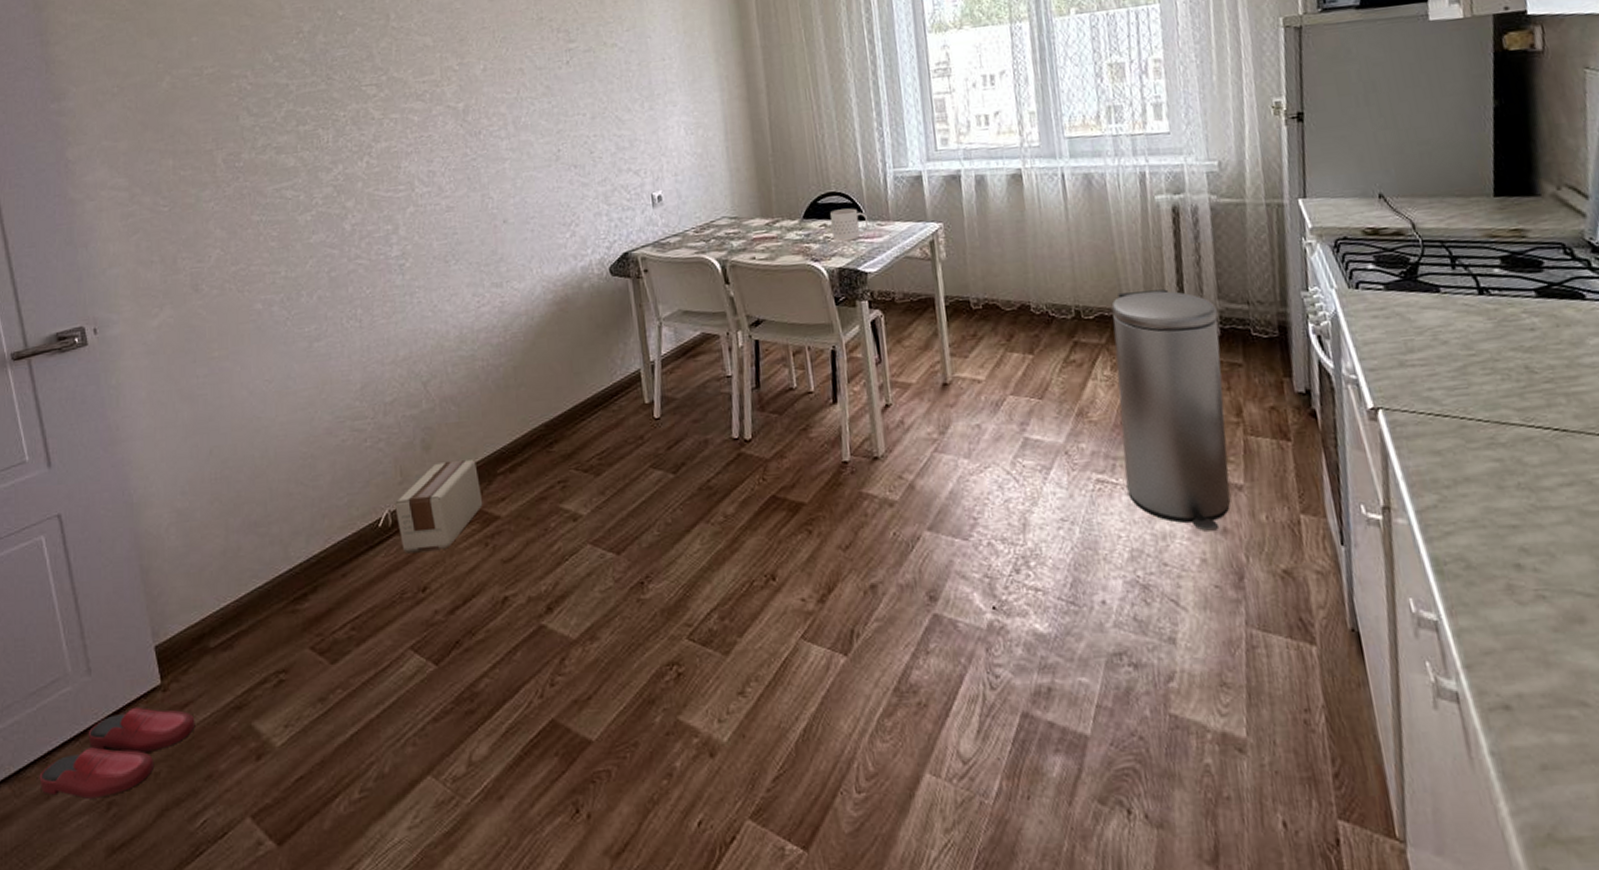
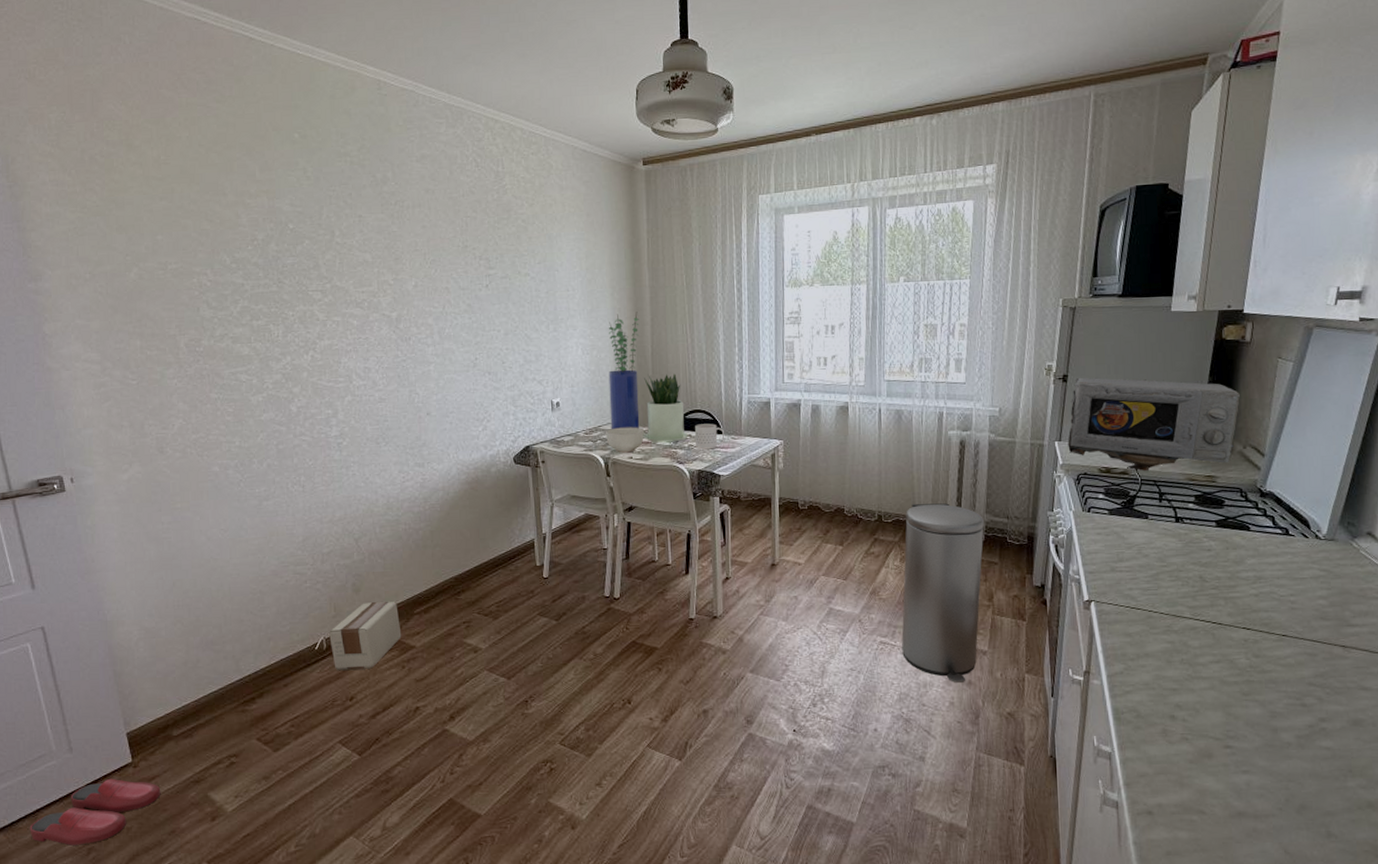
vase: none [715,78,762,225] -> present [608,312,640,430]
bowl: none [719,219,769,253] -> present [605,427,645,453]
planter: none [763,149,823,238] -> present [644,373,688,443]
microwave: none [1311,107,1543,229] -> present [1068,377,1240,471]

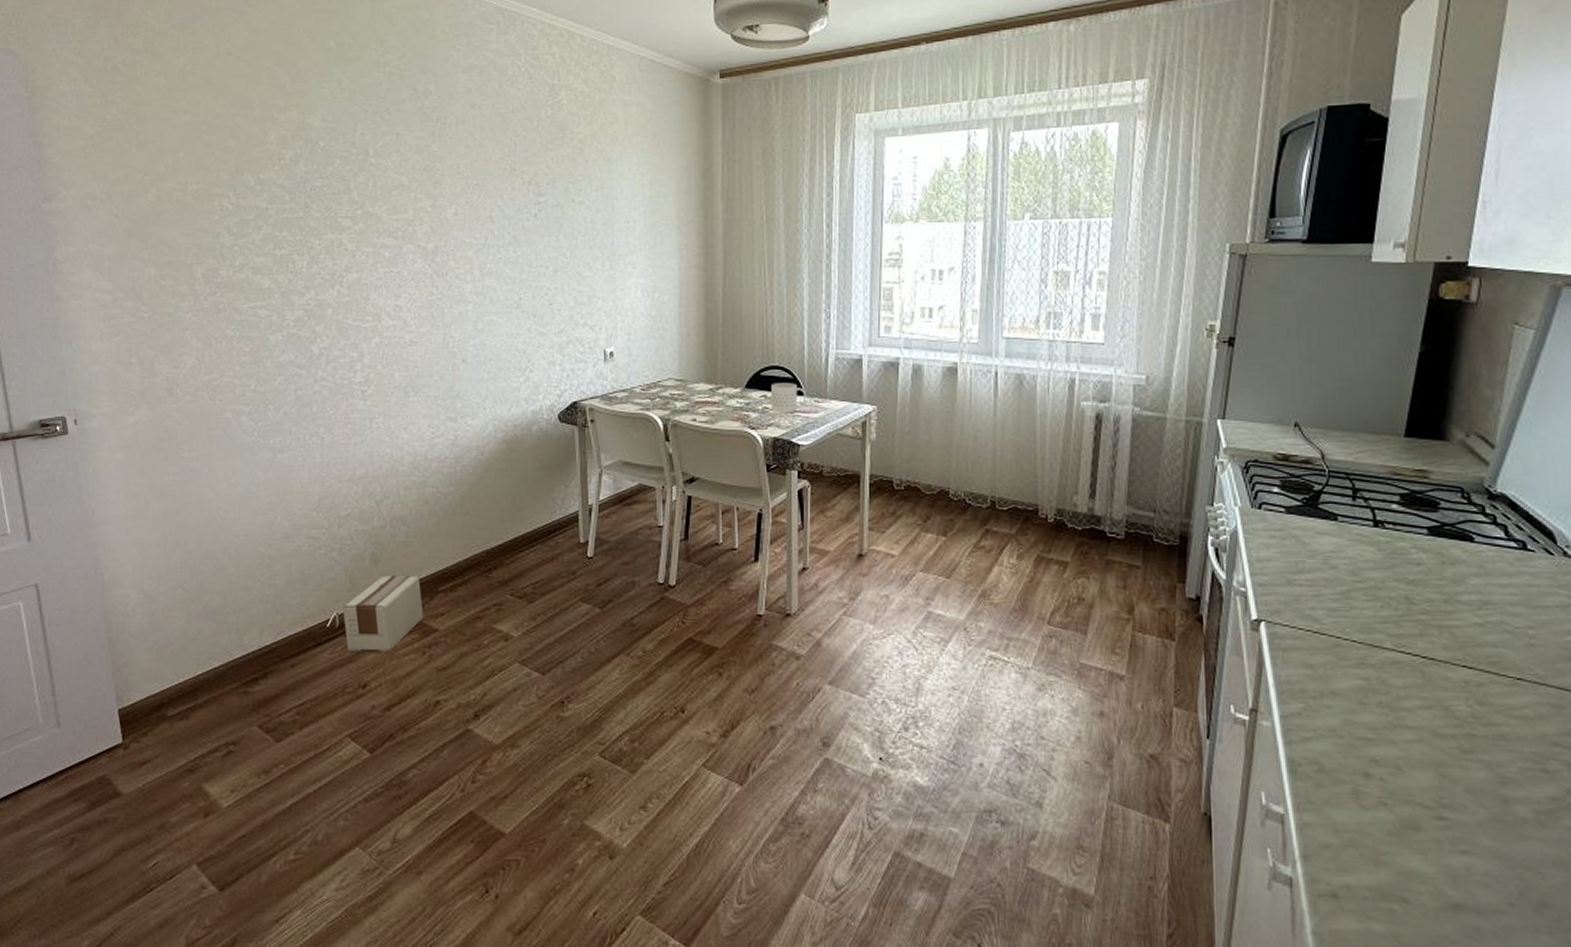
slippers: present [29,778,161,846] -> none [11,760,152,834]
bowl: present [605,427,645,453] -> none [665,383,712,414]
vase: present [608,312,640,430] -> none [671,248,710,387]
planter: present [644,373,688,443] -> none [711,322,763,404]
pedal bin: present [901,503,985,683] -> none [1017,488,1125,713]
microwave: present [1068,377,1240,471] -> none [1233,341,1462,460]

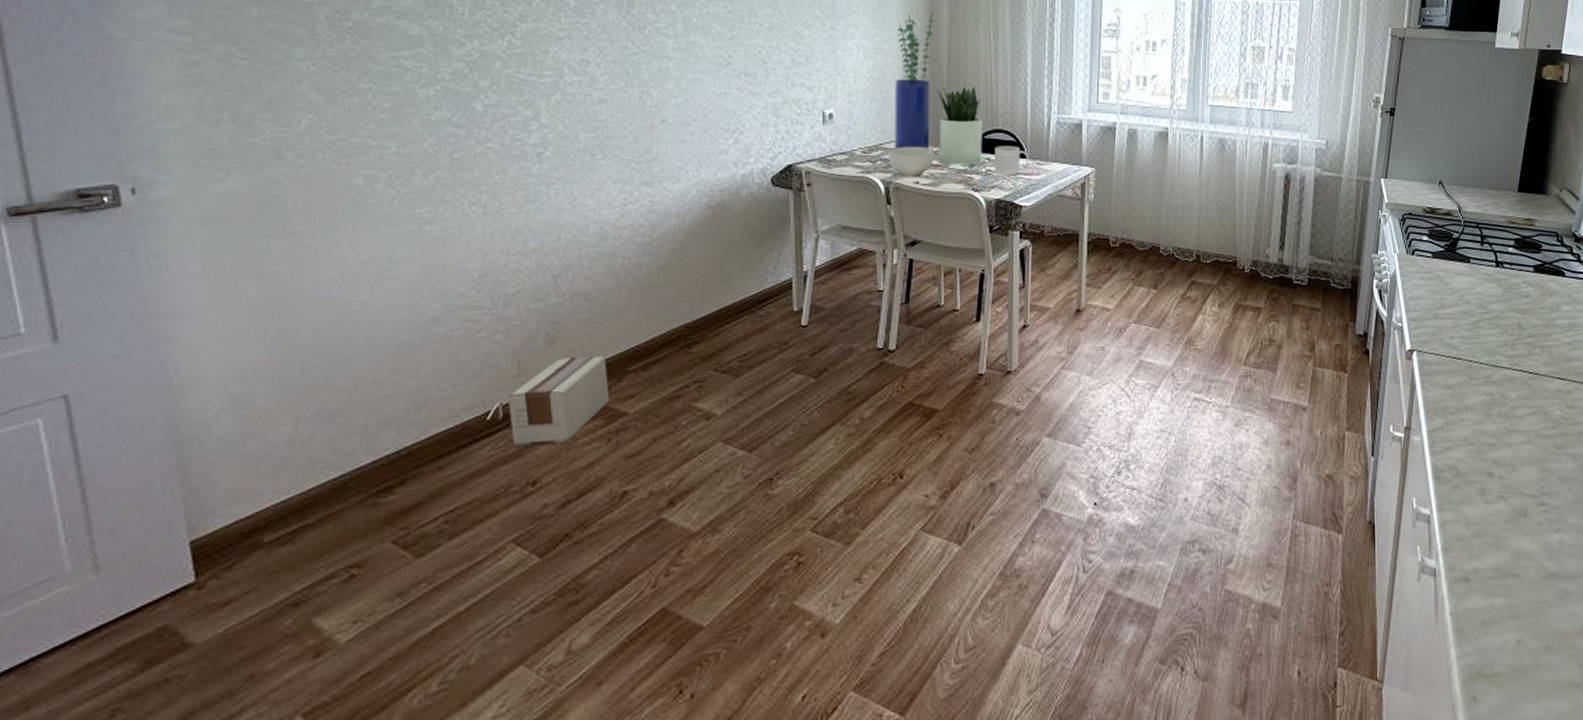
bowl: none [665,383,712,414] -> present [887,146,936,177]
vase: none [671,248,710,387] -> present [894,12,935,149]
planter: none [711,322,763,404] -> present [934,86,986,166]

